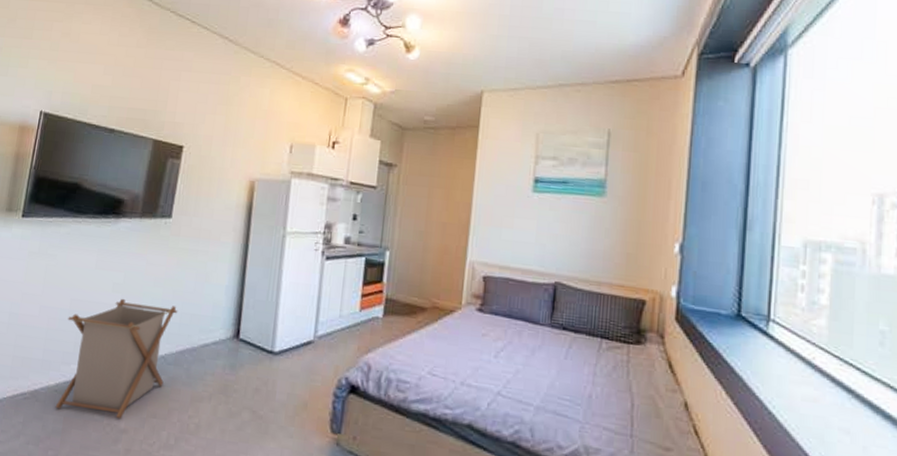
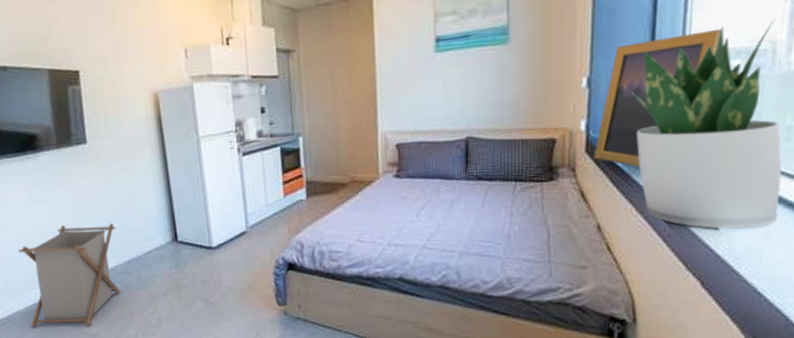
picture frame: none [683,218,811,346] -> present [593,28,721,167]
planter: none [716,218,878,438] -> present [625,19,782,230]

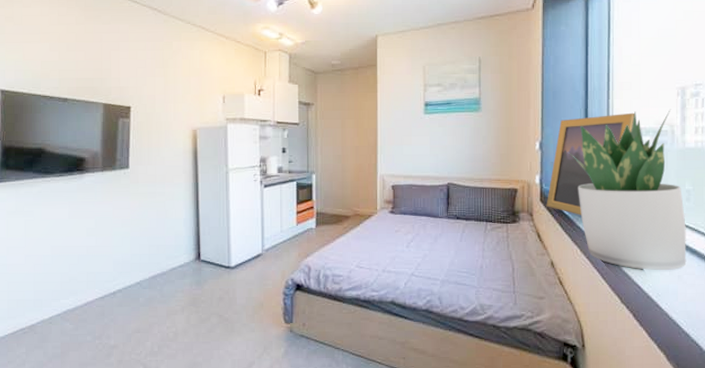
laundry basket: present [18,223,120,328] -> none [51,240,146,338]

